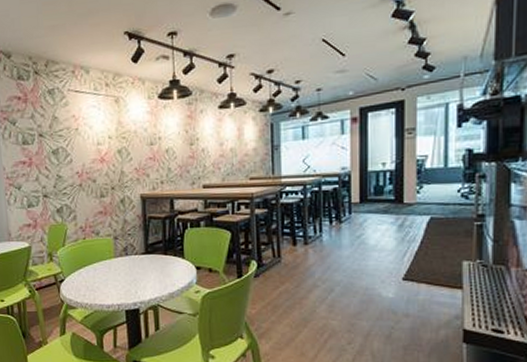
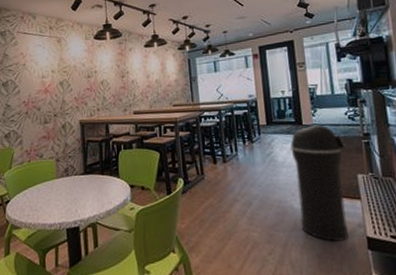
trash can: none [386,203,452,334] -> present [290,124,349,242]

